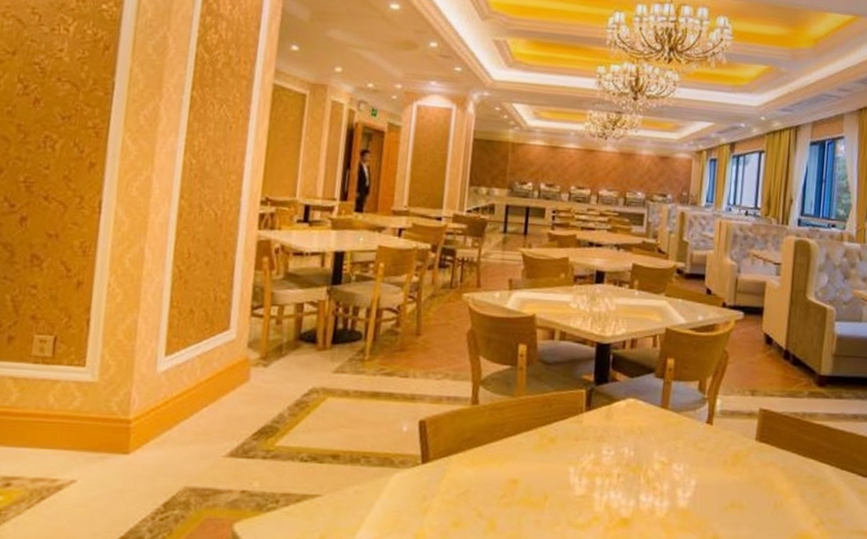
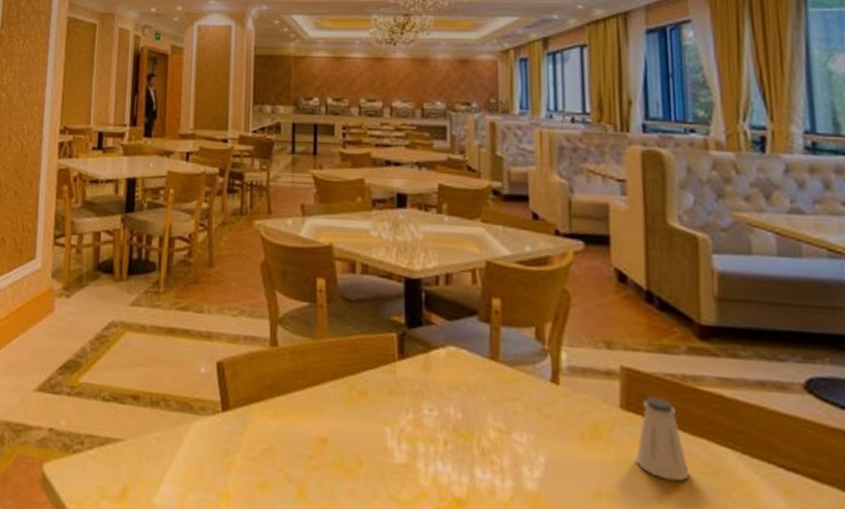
saltshaker: none [762,430,798,491] -> present [636,396,689,482]

